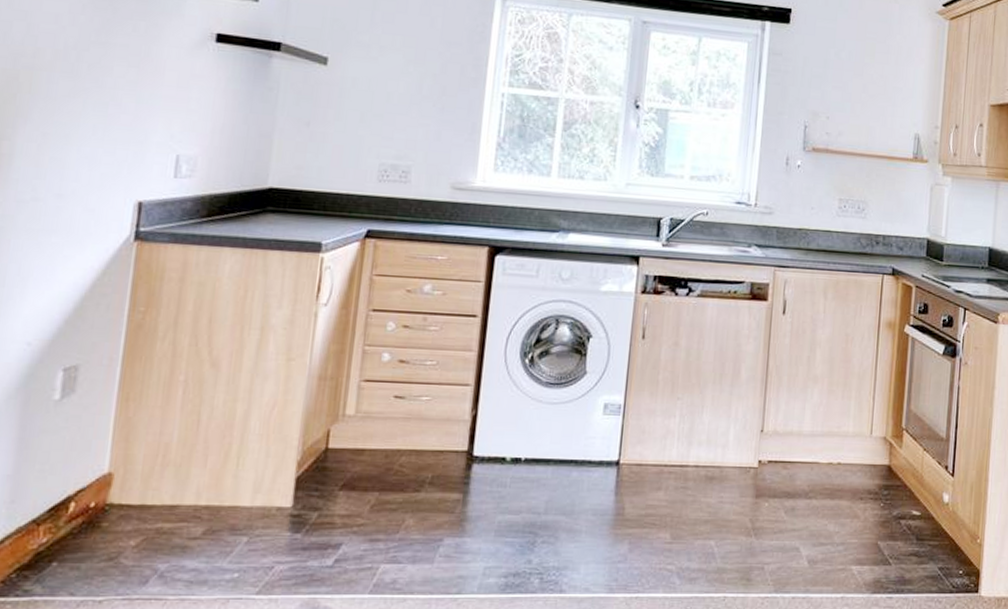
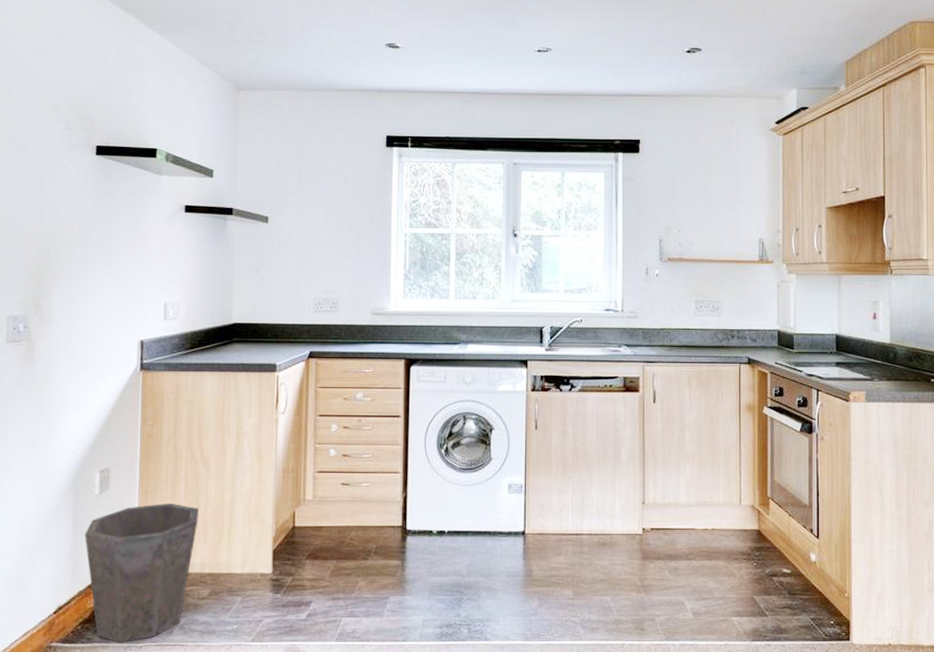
waste bin: none [33,413,200,596] -> present [85,502,199,643]

